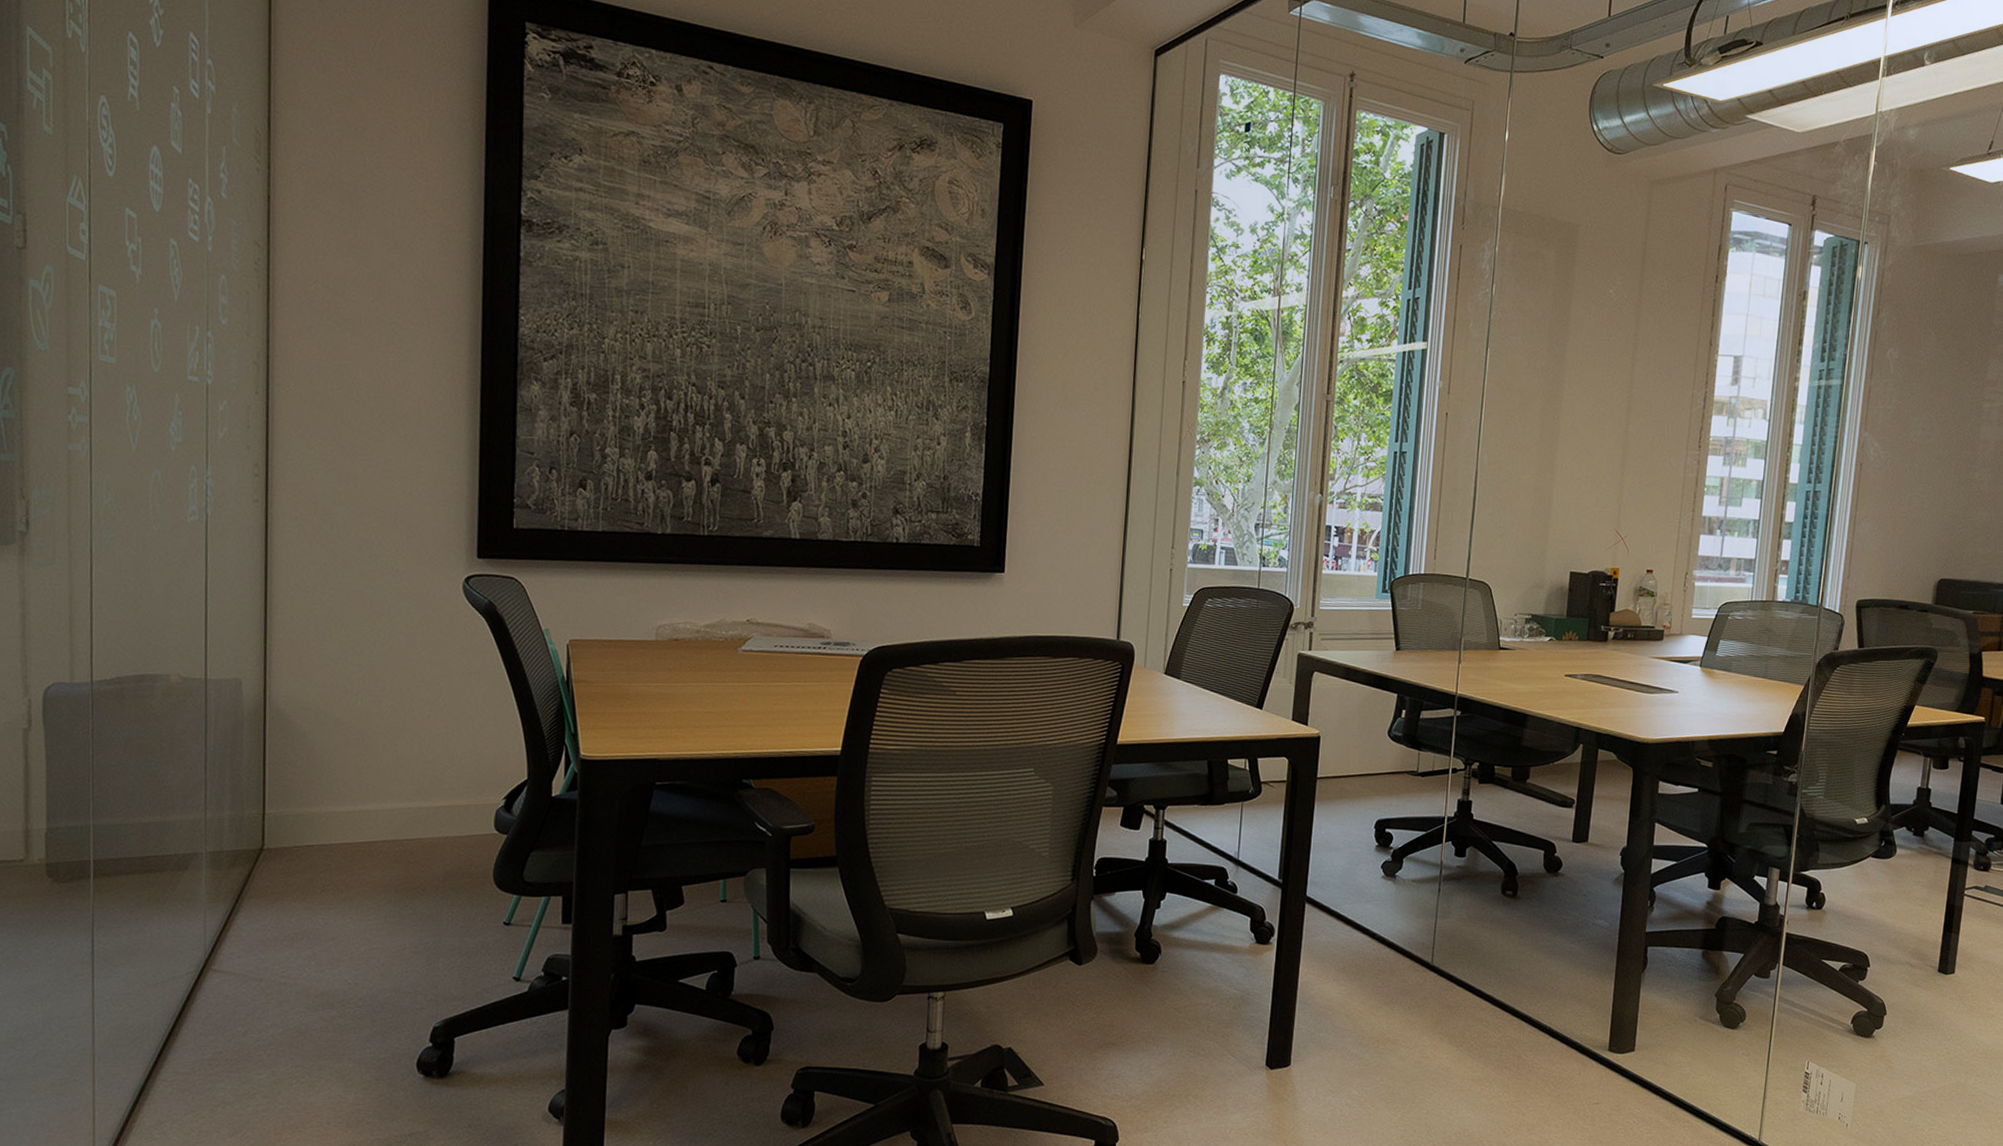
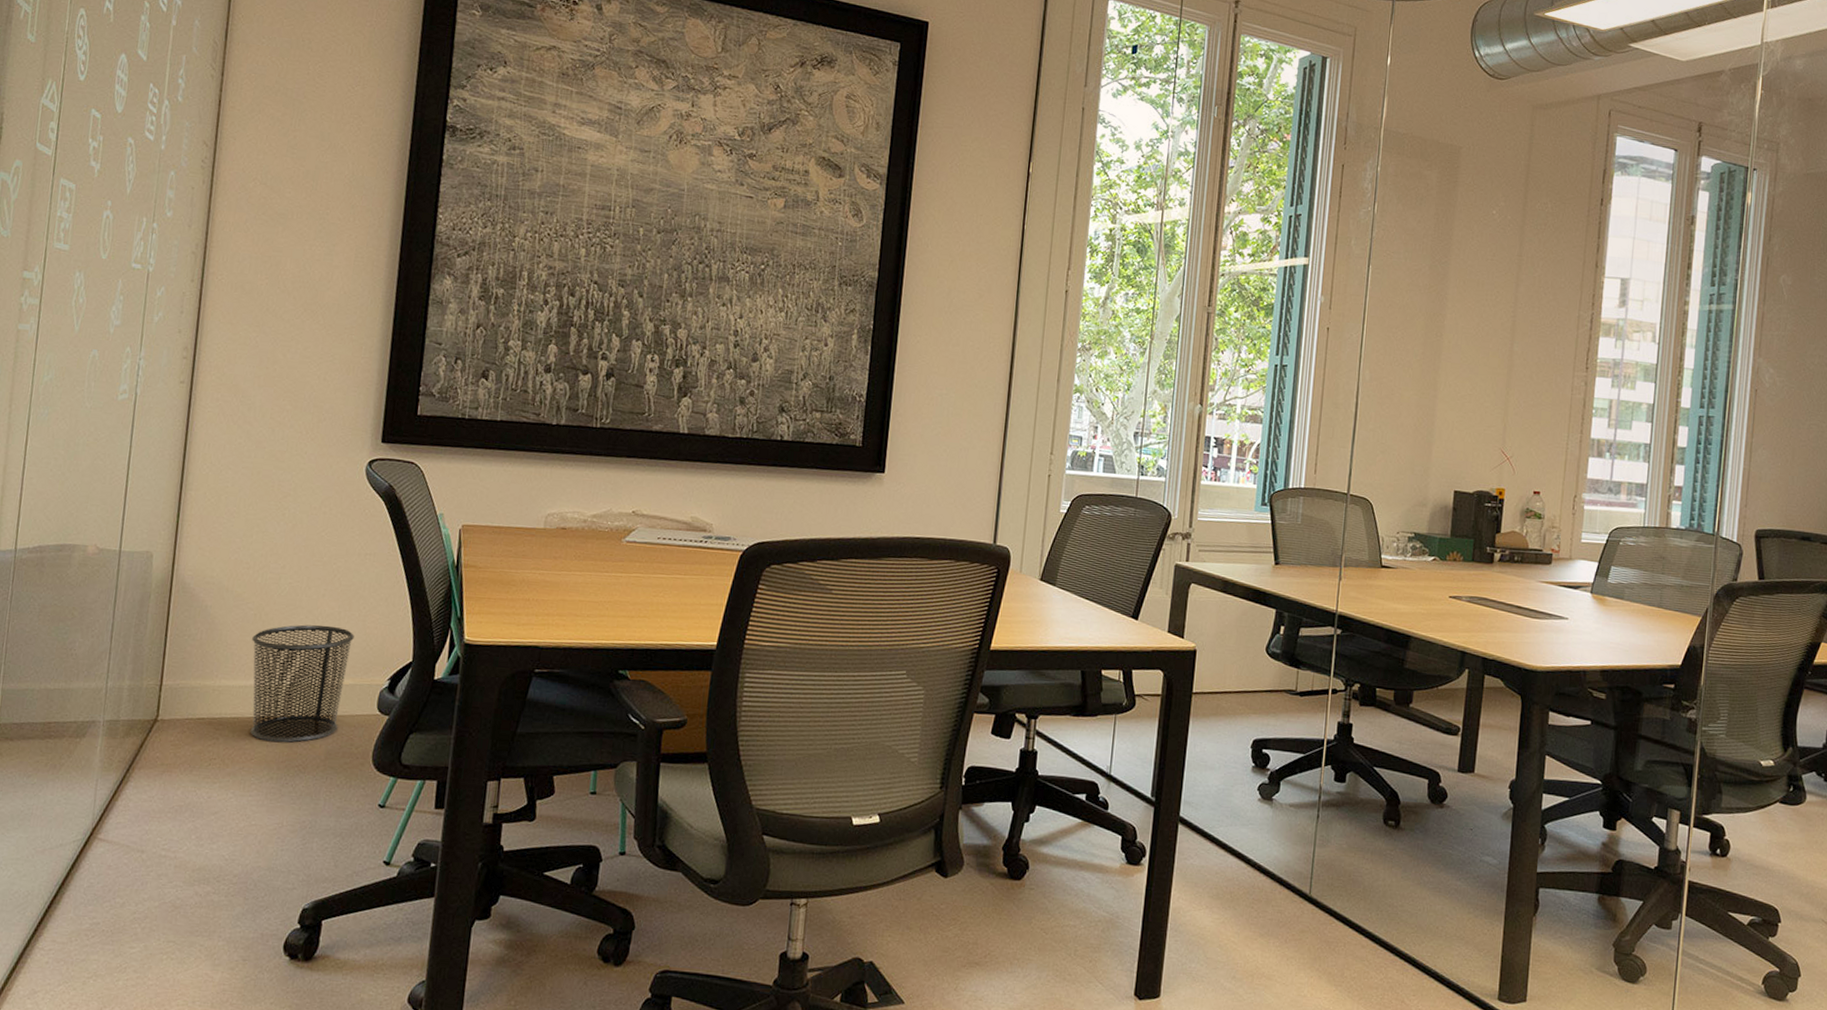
waste bin: none [356,746,464,866] -> present [250,624,354,743]

